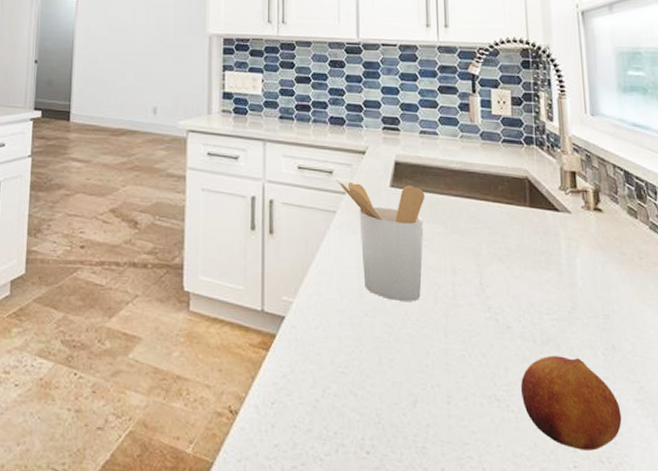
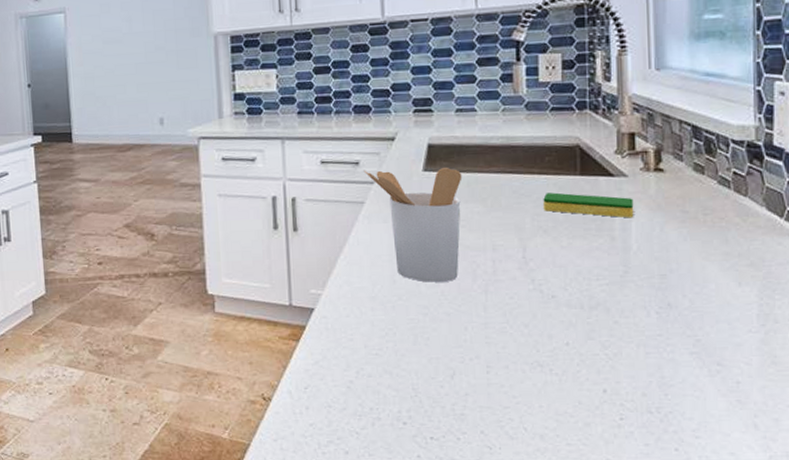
dish sponge: none [497,221,578,255] -> present [543,192,634,218]
fruit: present [520,355,622,451] -> none [565,319,674,403]

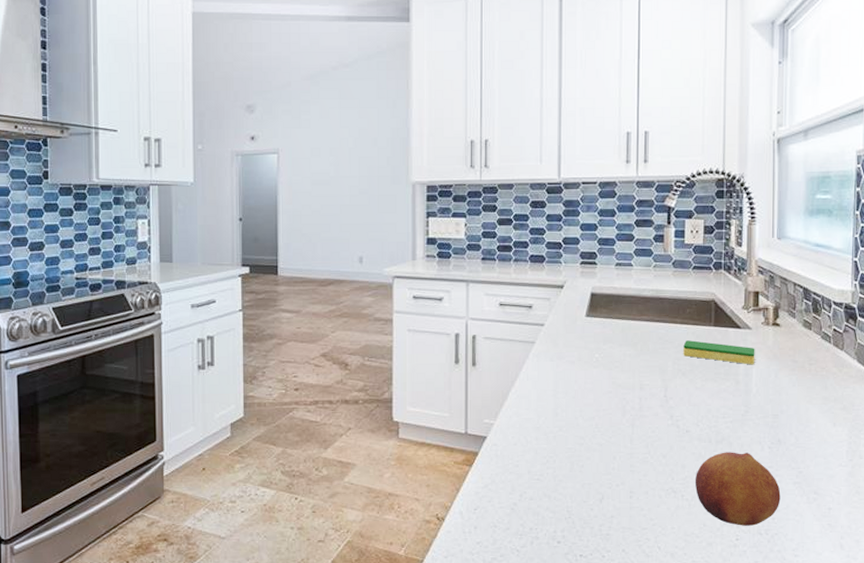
utensil holder: present [363,168,463,282] -> none [535,313,618,416]
fruit: none [565,319,674,403] -> present [694,452,781,526]

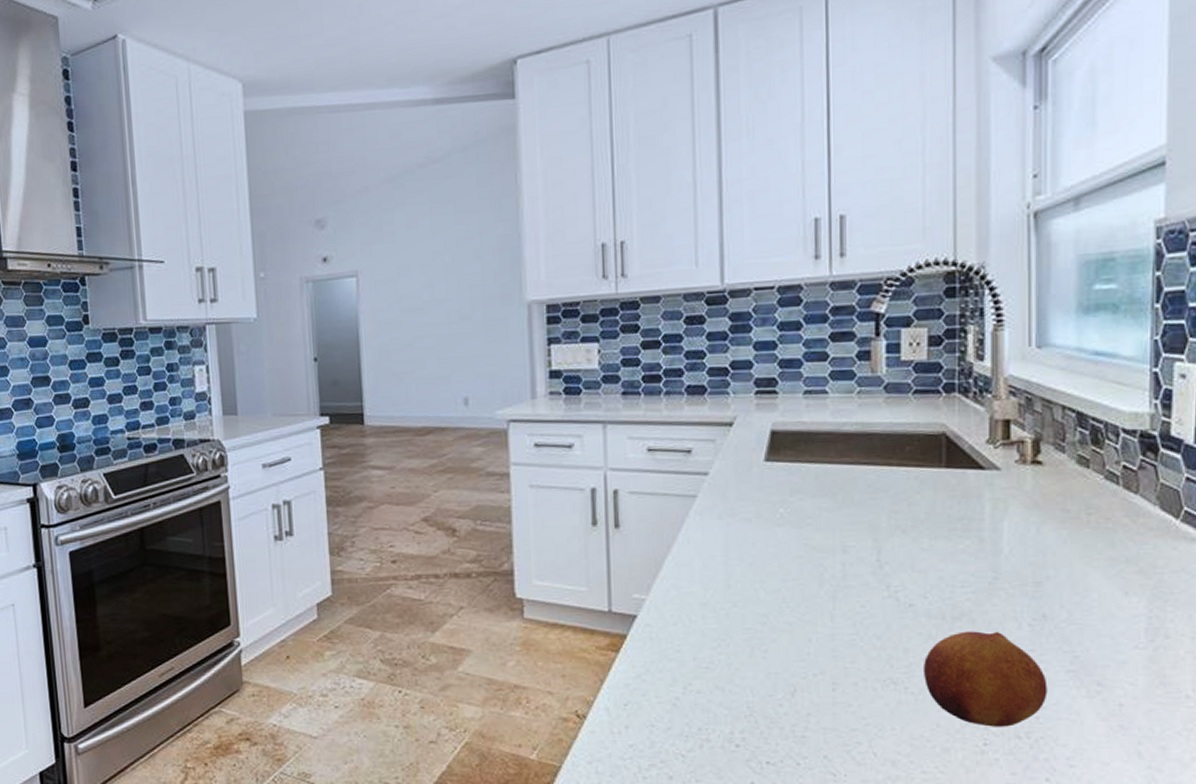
dish sponge: present [683,340,755,365] -> none [902,487,1006,517]

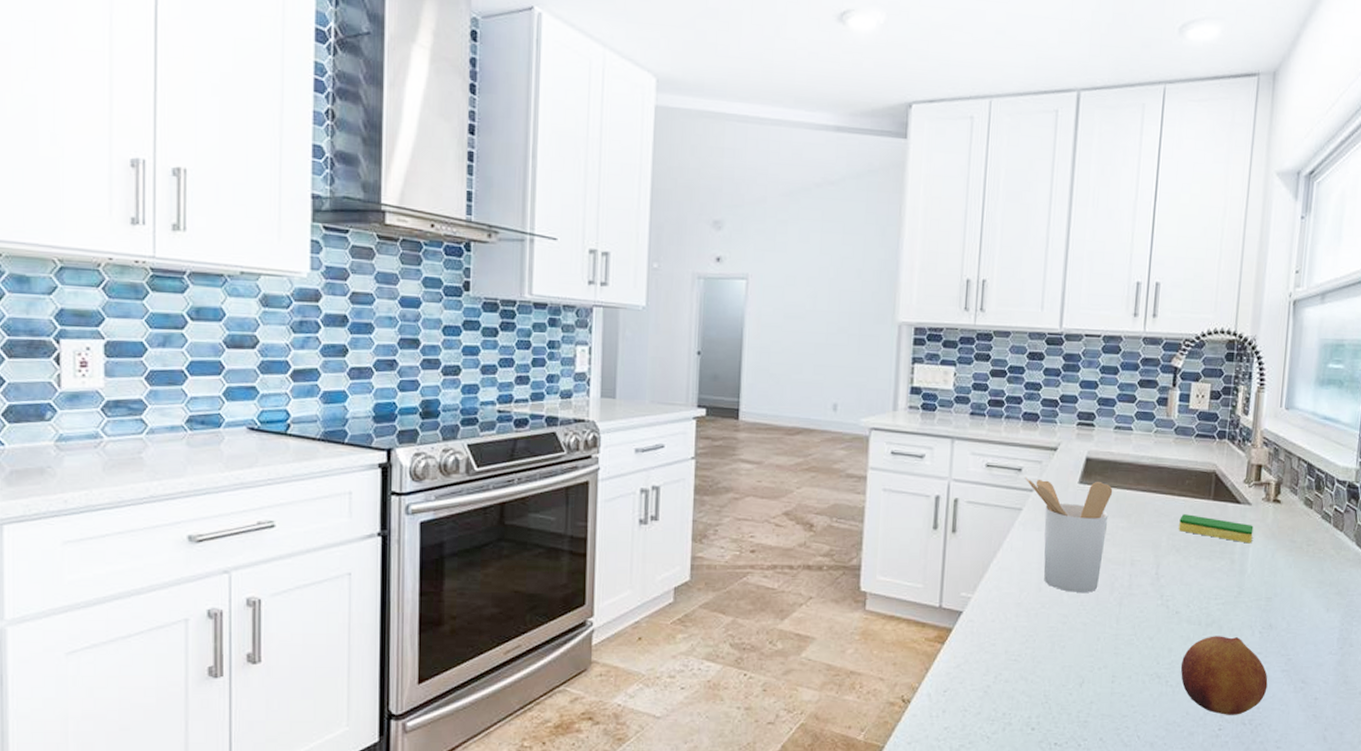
utensil holder: none [696,457,810,587] -> present [1025,477,1113,592]
dish sponge: none [902,487,1006,517] -> present [1179,514,1254,544]

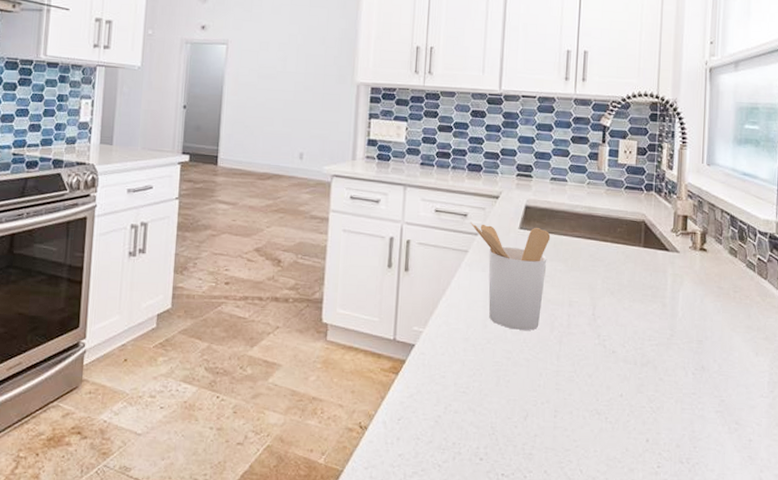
dish sponge: present [1179,514,1254,544] -> none [612,259,682,289]
fruit: present [1180,636,1268,715] -> none [619,375,703,454]

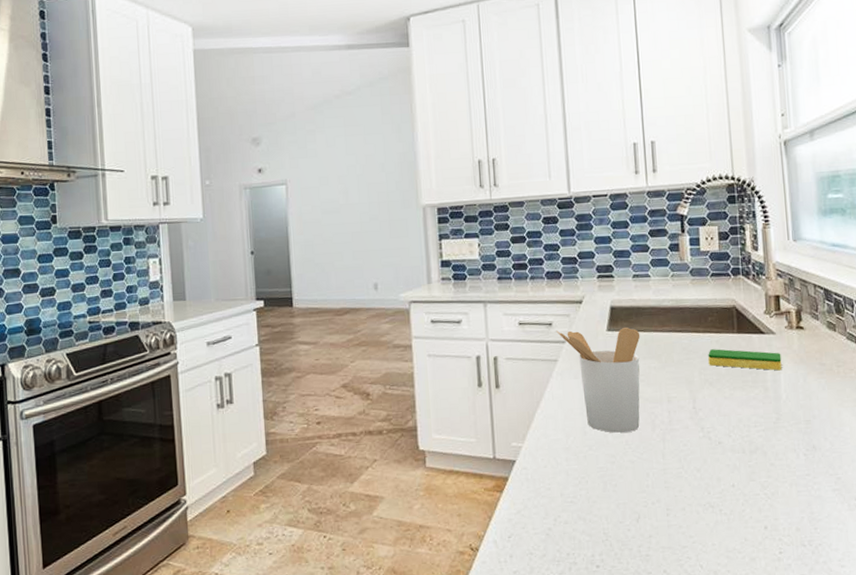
dish sponge: none [612,259,682,289] -> present [708,349,782,371]

